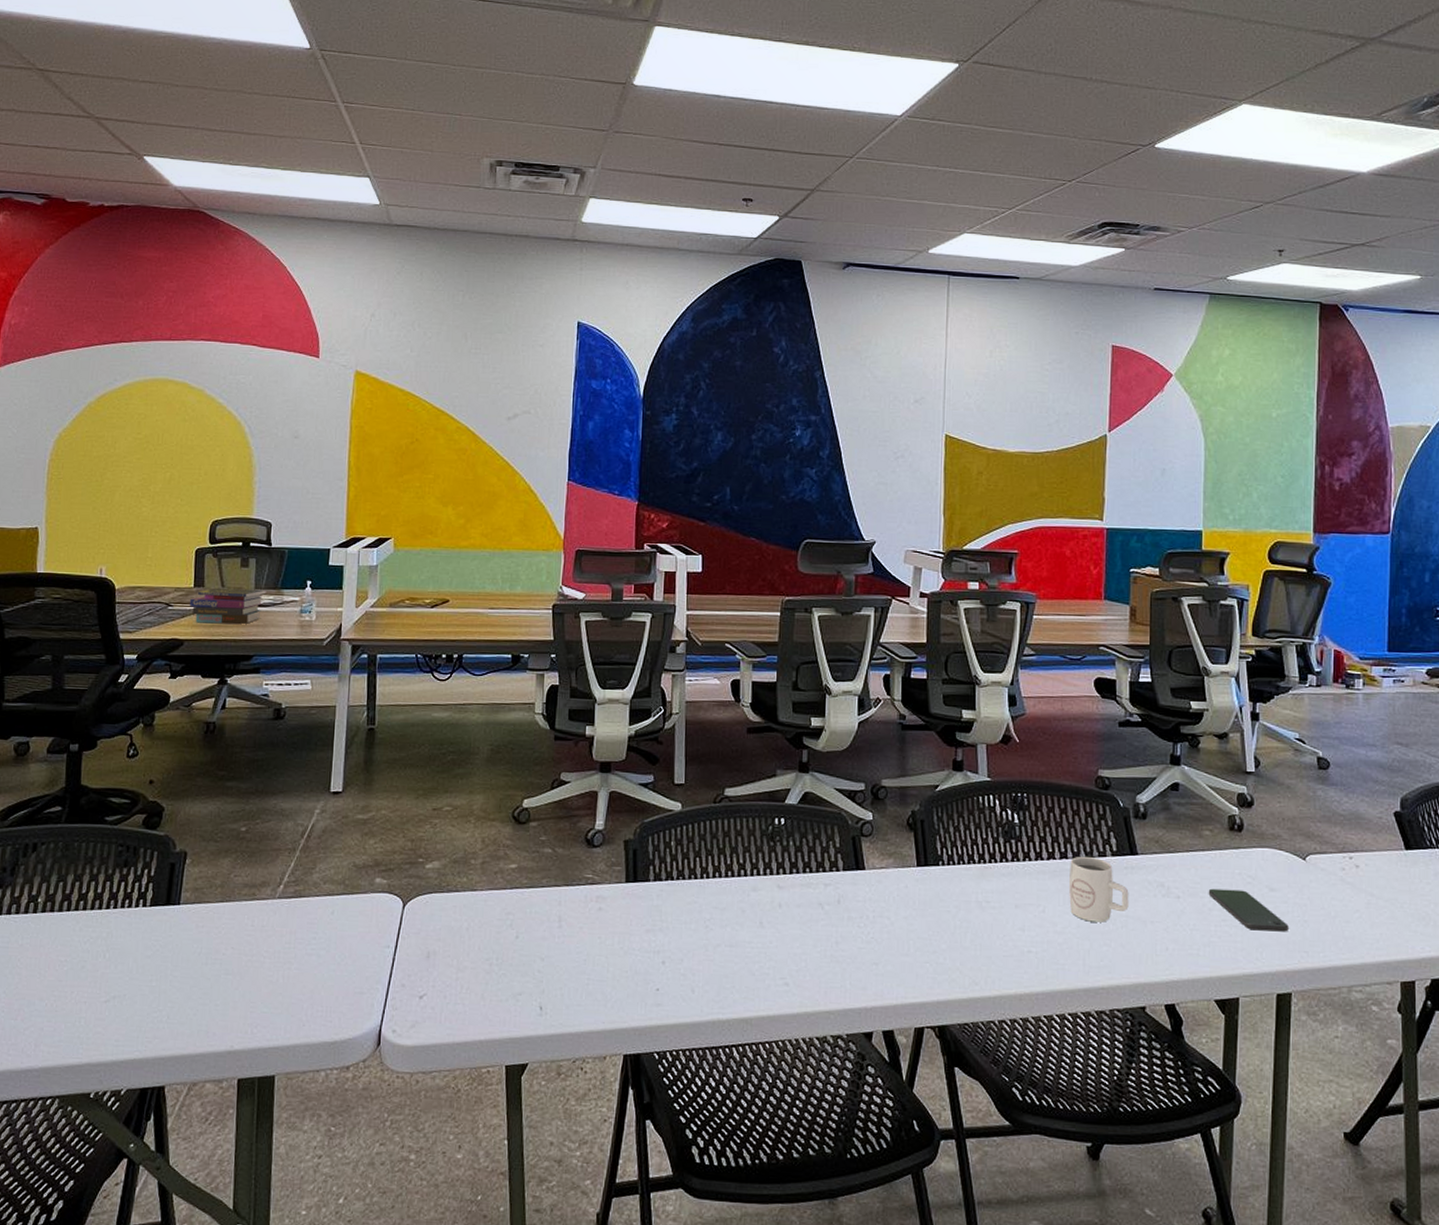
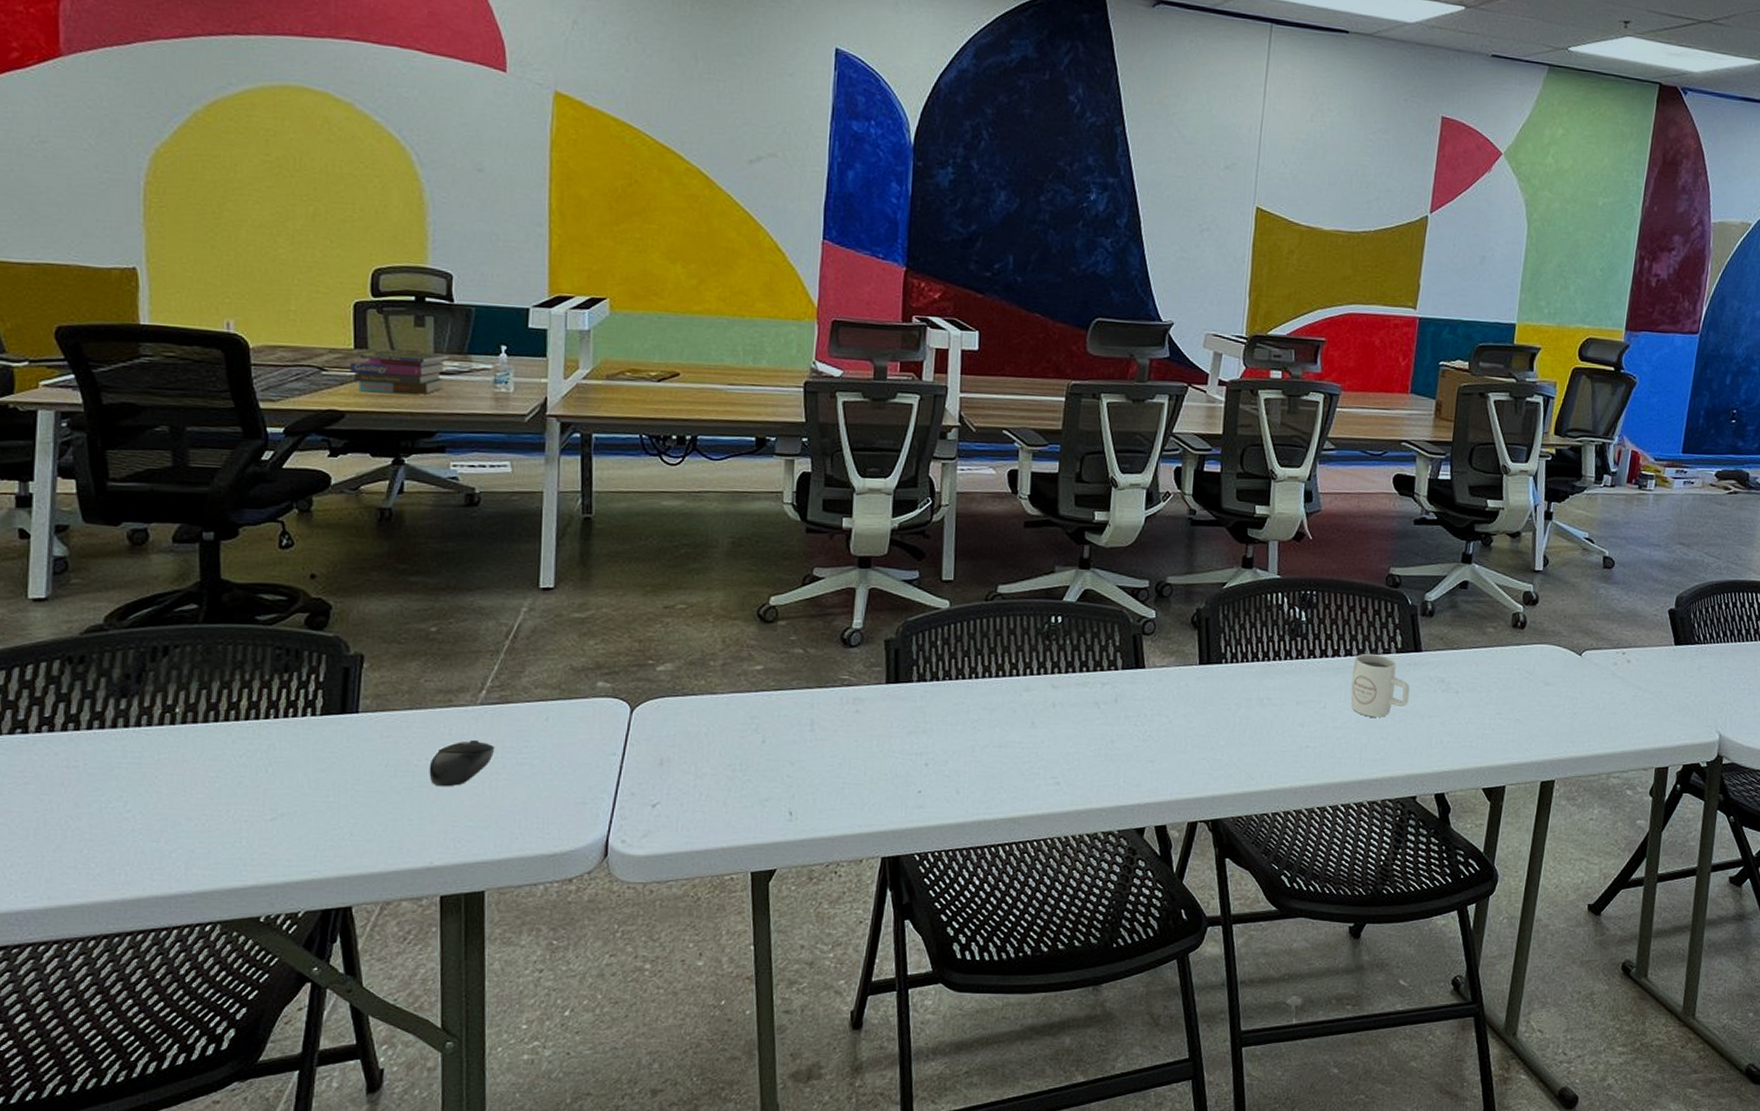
computer mouse: none [234,930,289,975] -> present [429,739,495,787]
smartphone: present [1208,888,1289,932] -> none [1486,683,1559,724]

